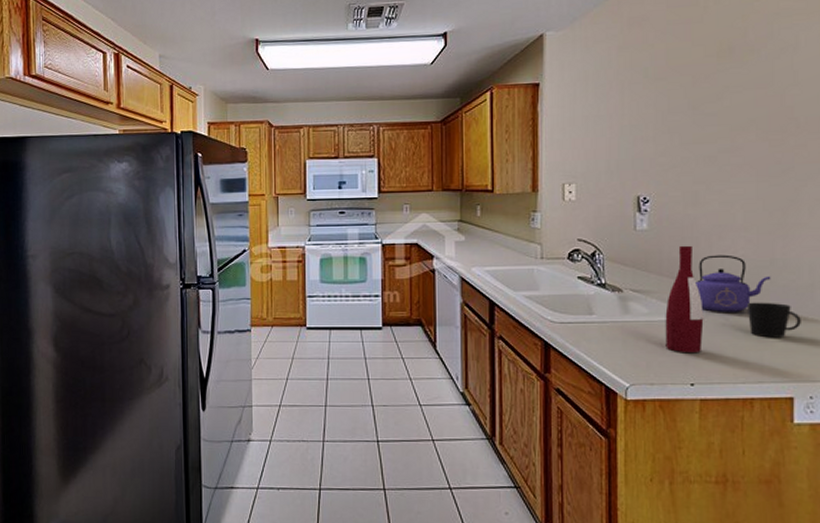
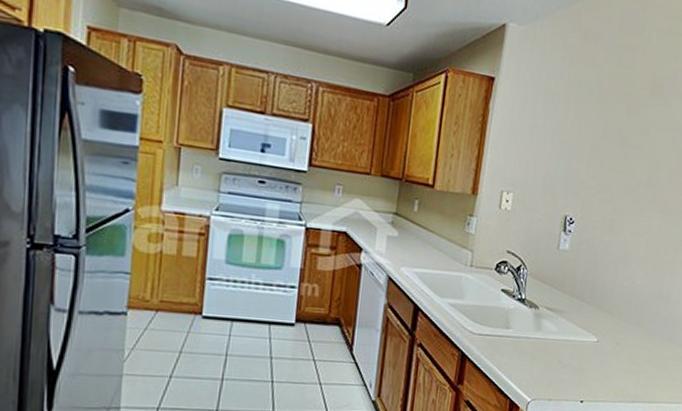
wine bottle: present [665,245,704,354] -> none [566,269,602,373]
kettle: present [696,254,771,312] -> none [599,282,657,338]
cup: present [748,302,801,338] -> none [633,329,671,364]

